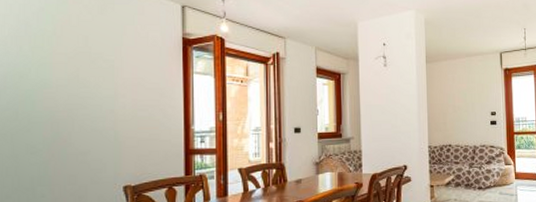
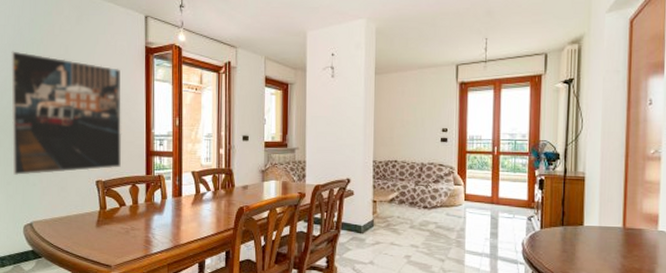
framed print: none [12,43,156,186] -> present [11,51,122,175]

